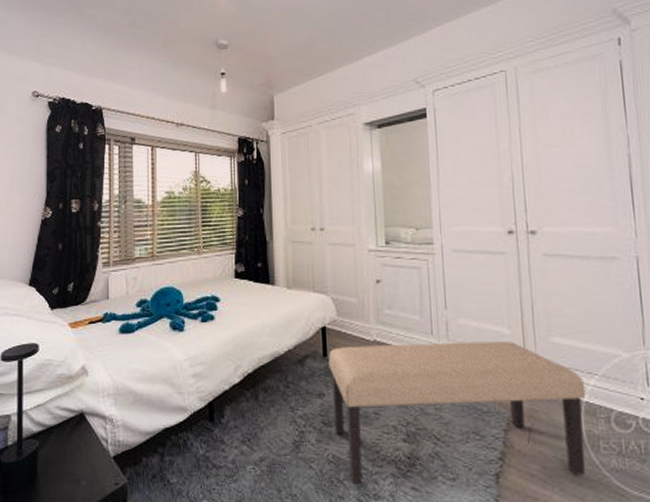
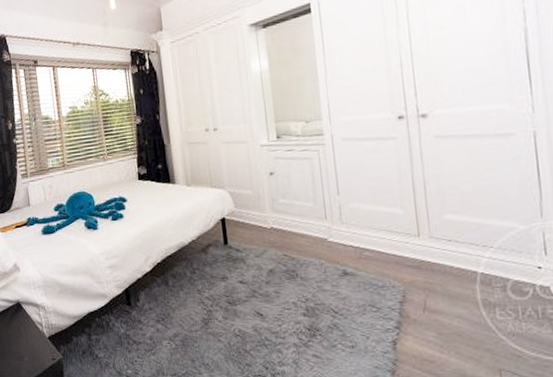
bench: present [328,341,586,484] -> none [229,221,482,353]

